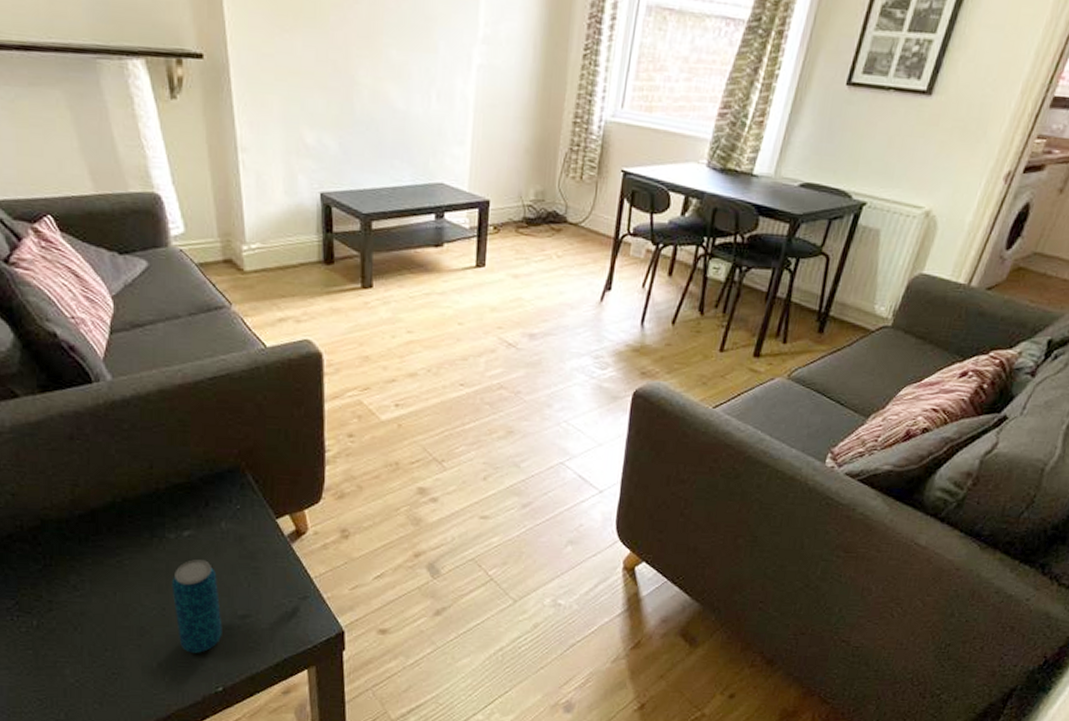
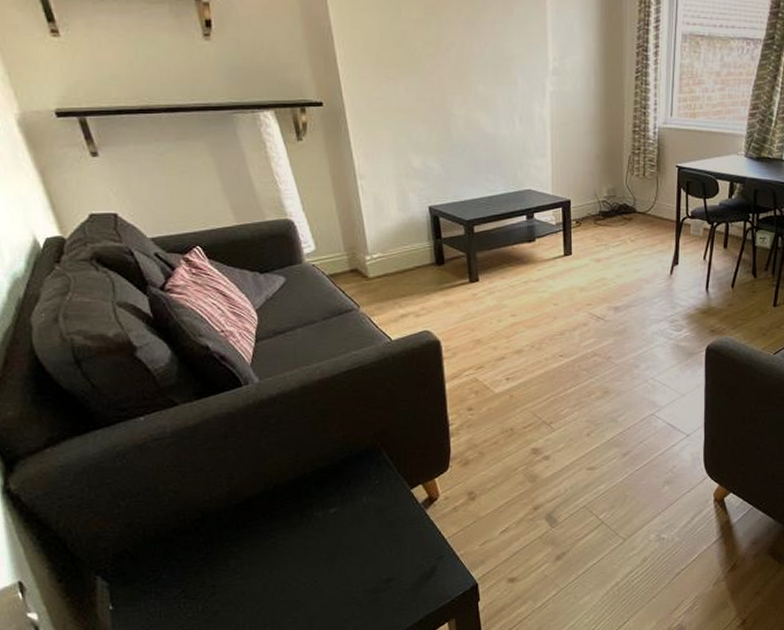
beverage can: present [171,559,222,653] -> none [321,533,370,619]

